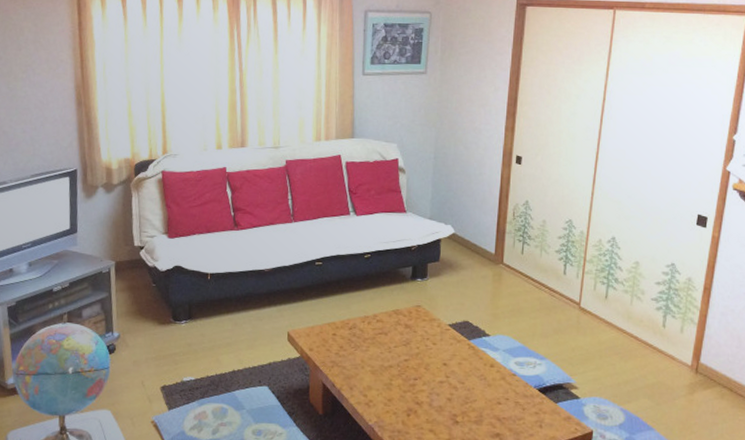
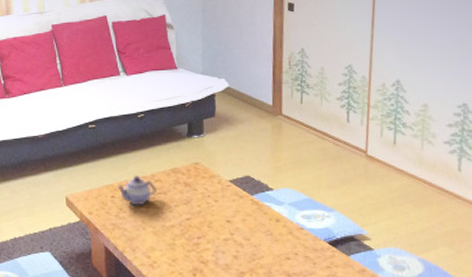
teapot: none [338,314,379,345] -> present [116,174,158,206]

